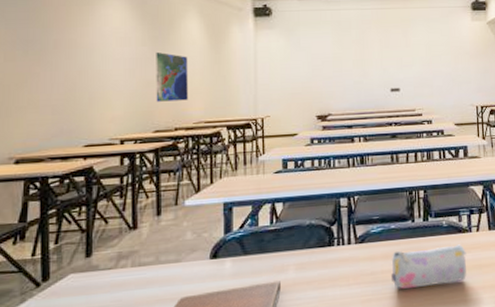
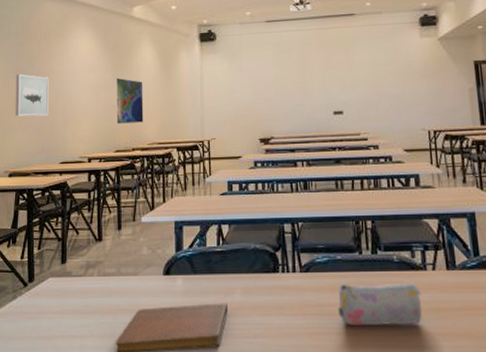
wall art: none [23,45,69,95] -> present [15,74,49,117]

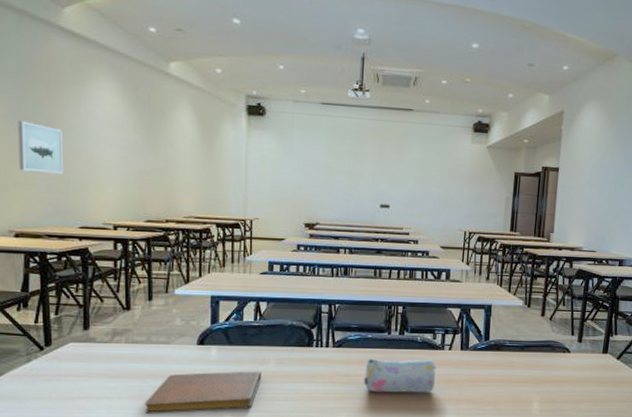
map: present [116,78,144,124] -> none [147,142,180,194]

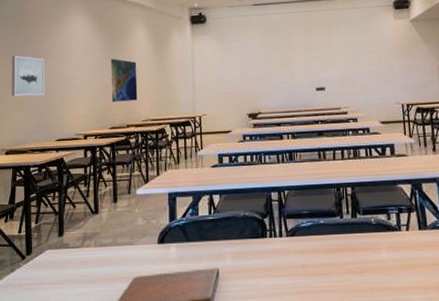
map: none [147,142,180,194] -> present [111,59,138,102]
pencil case: present [363,358,437,393] -> none [321,242,397,285]

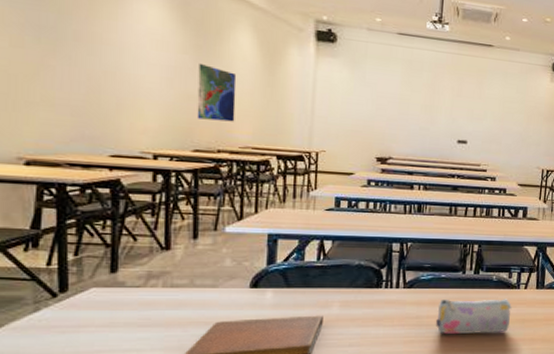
wall art: present [11,55,45,97] -> none [34,31,93,96]
pencil case: none [321,242,397,285] -> present [435,299,512,335]

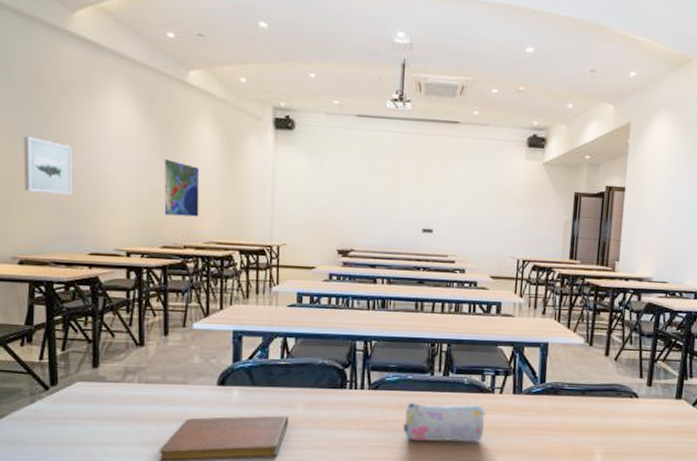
wall art: none [34,31,93,96] -> present [23,136,72,196]

